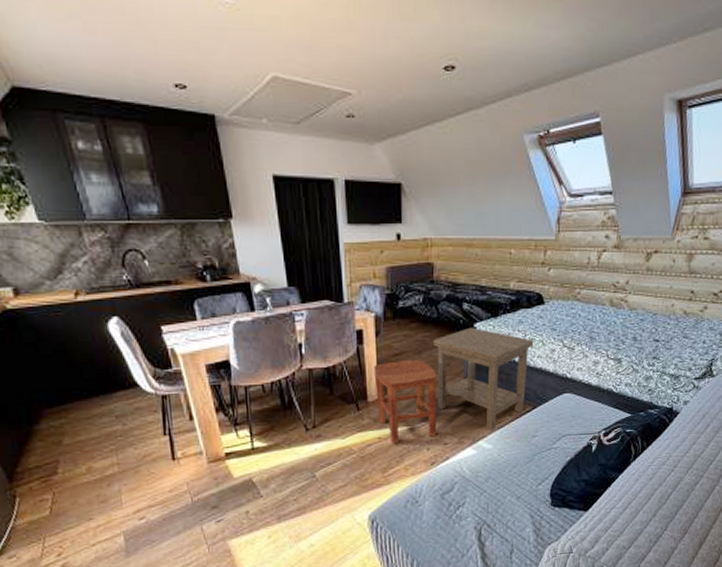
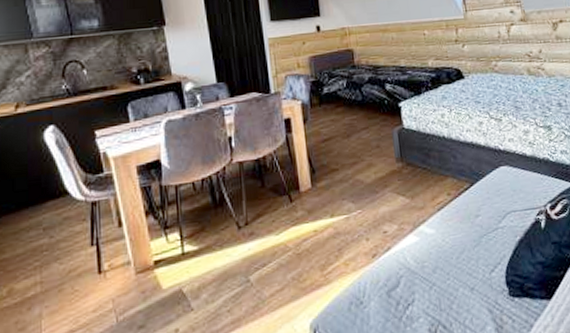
stool: present [374,359,437,444] -> none [304,143,375,236]
side table: present [432,327,534,431] -> none [360,106,462,213]

